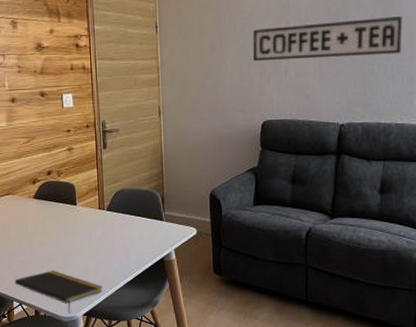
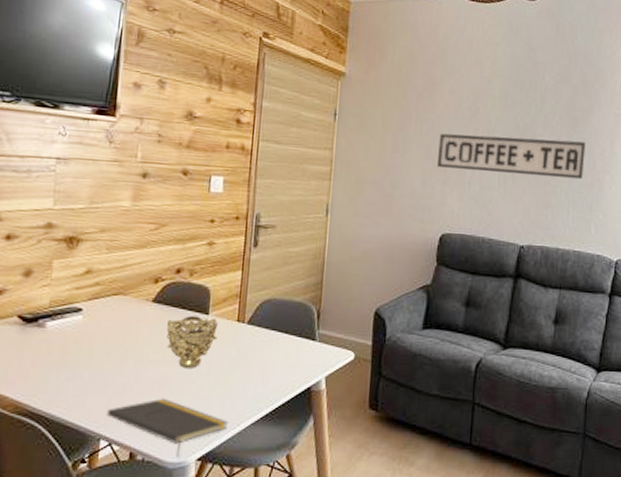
decorative bowl: none [47,207,86,247] -> present [166,315,219,368]

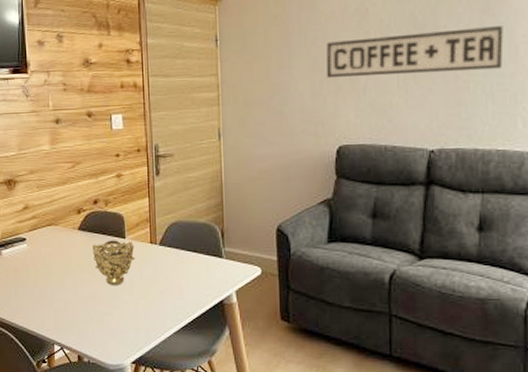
notepad: present [106,398,228,458] -> none [56,310,154,361]

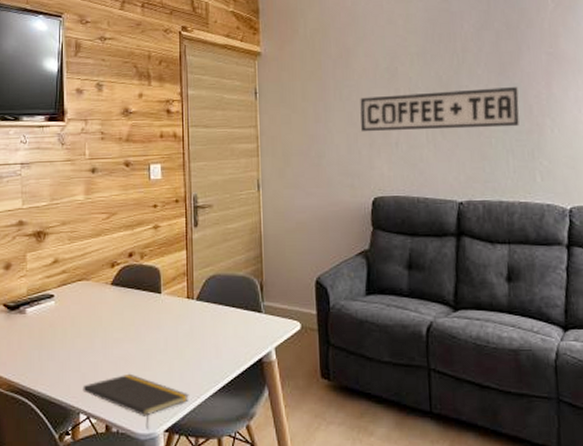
notepad: none [56,310,154,361] -> present [83,373,189,429]
decorative bowl: present [93,240,135,285] -> none [126,295,171,345]

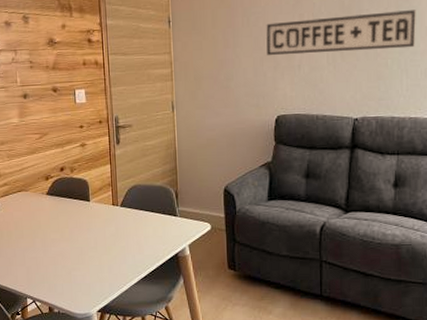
notepad: present [83,373,189,429] -> none [28,266,117,310]

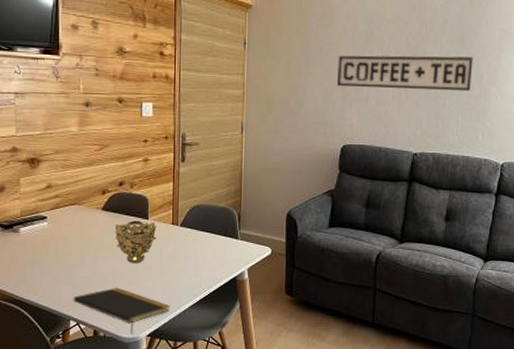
notepad: none [28,266,117,310] -> present [73,287,170,334]
decorative bowl: none [60,203,99,243] -> present [116,220,157,263]

